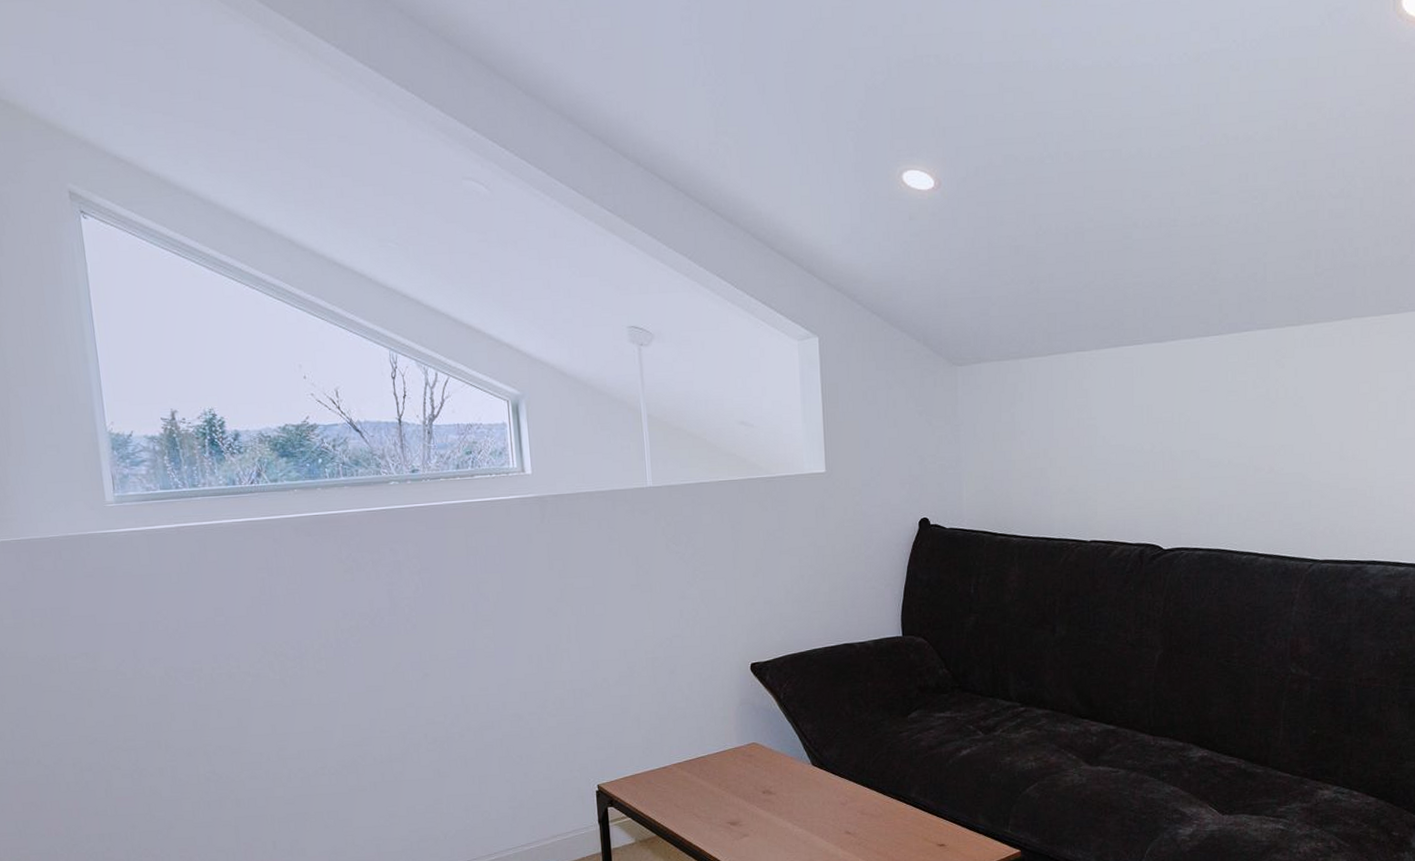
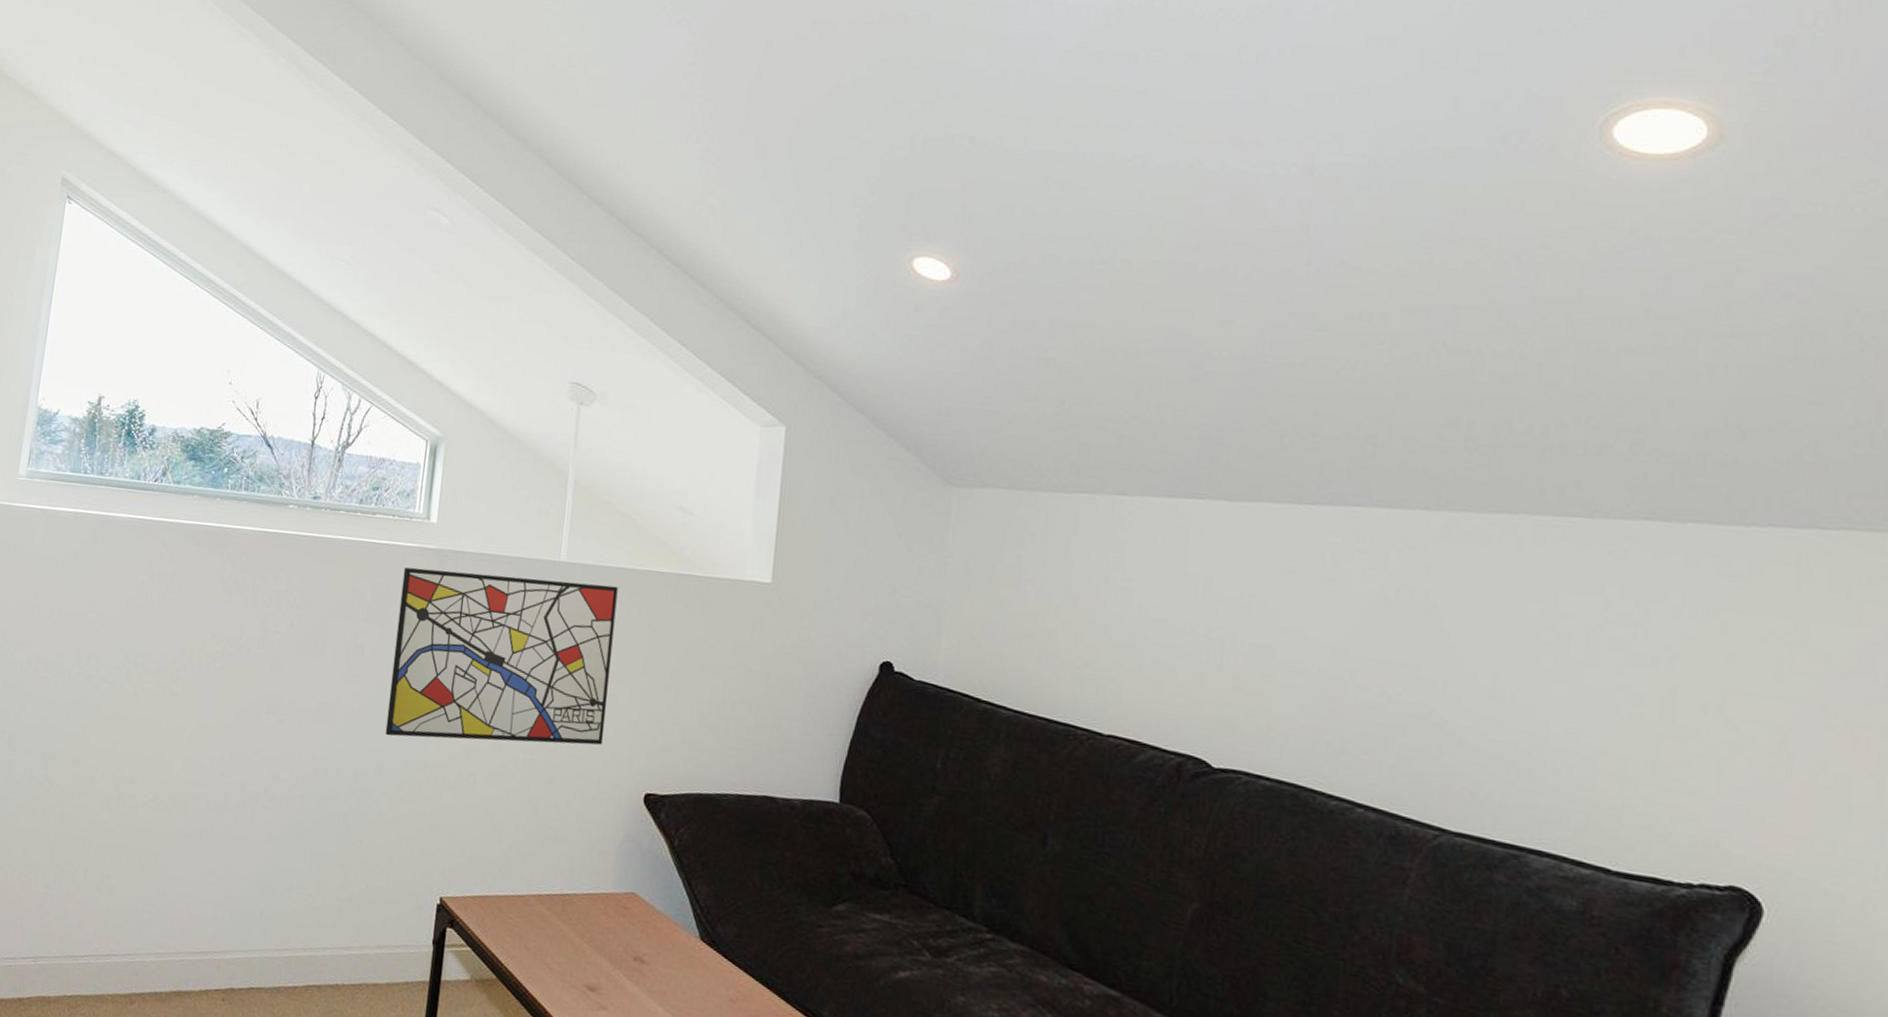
wall art: none [510,499,710,665] -> present [385,567,618,745]

